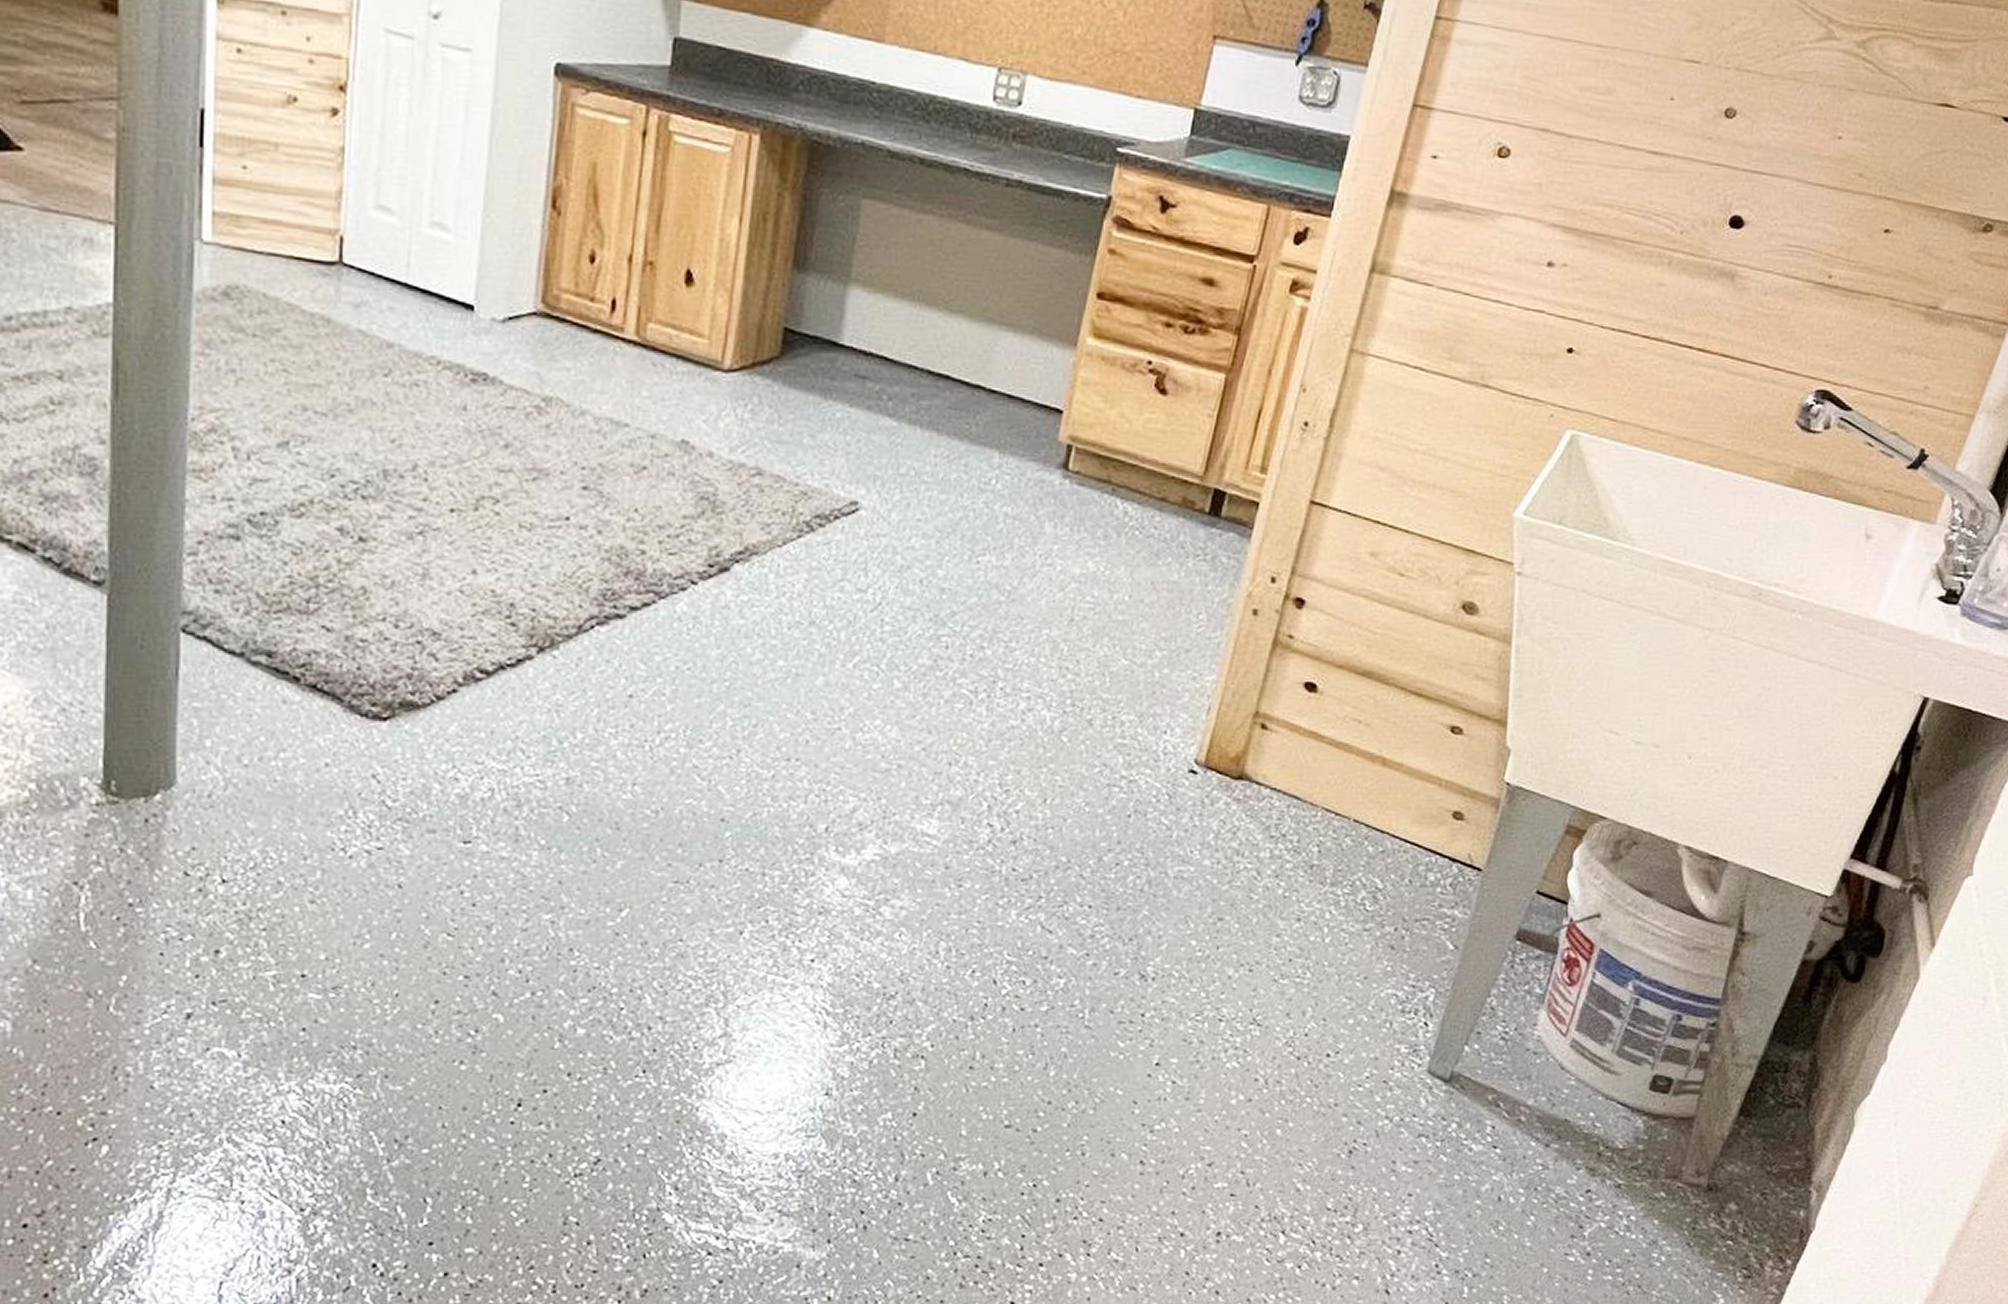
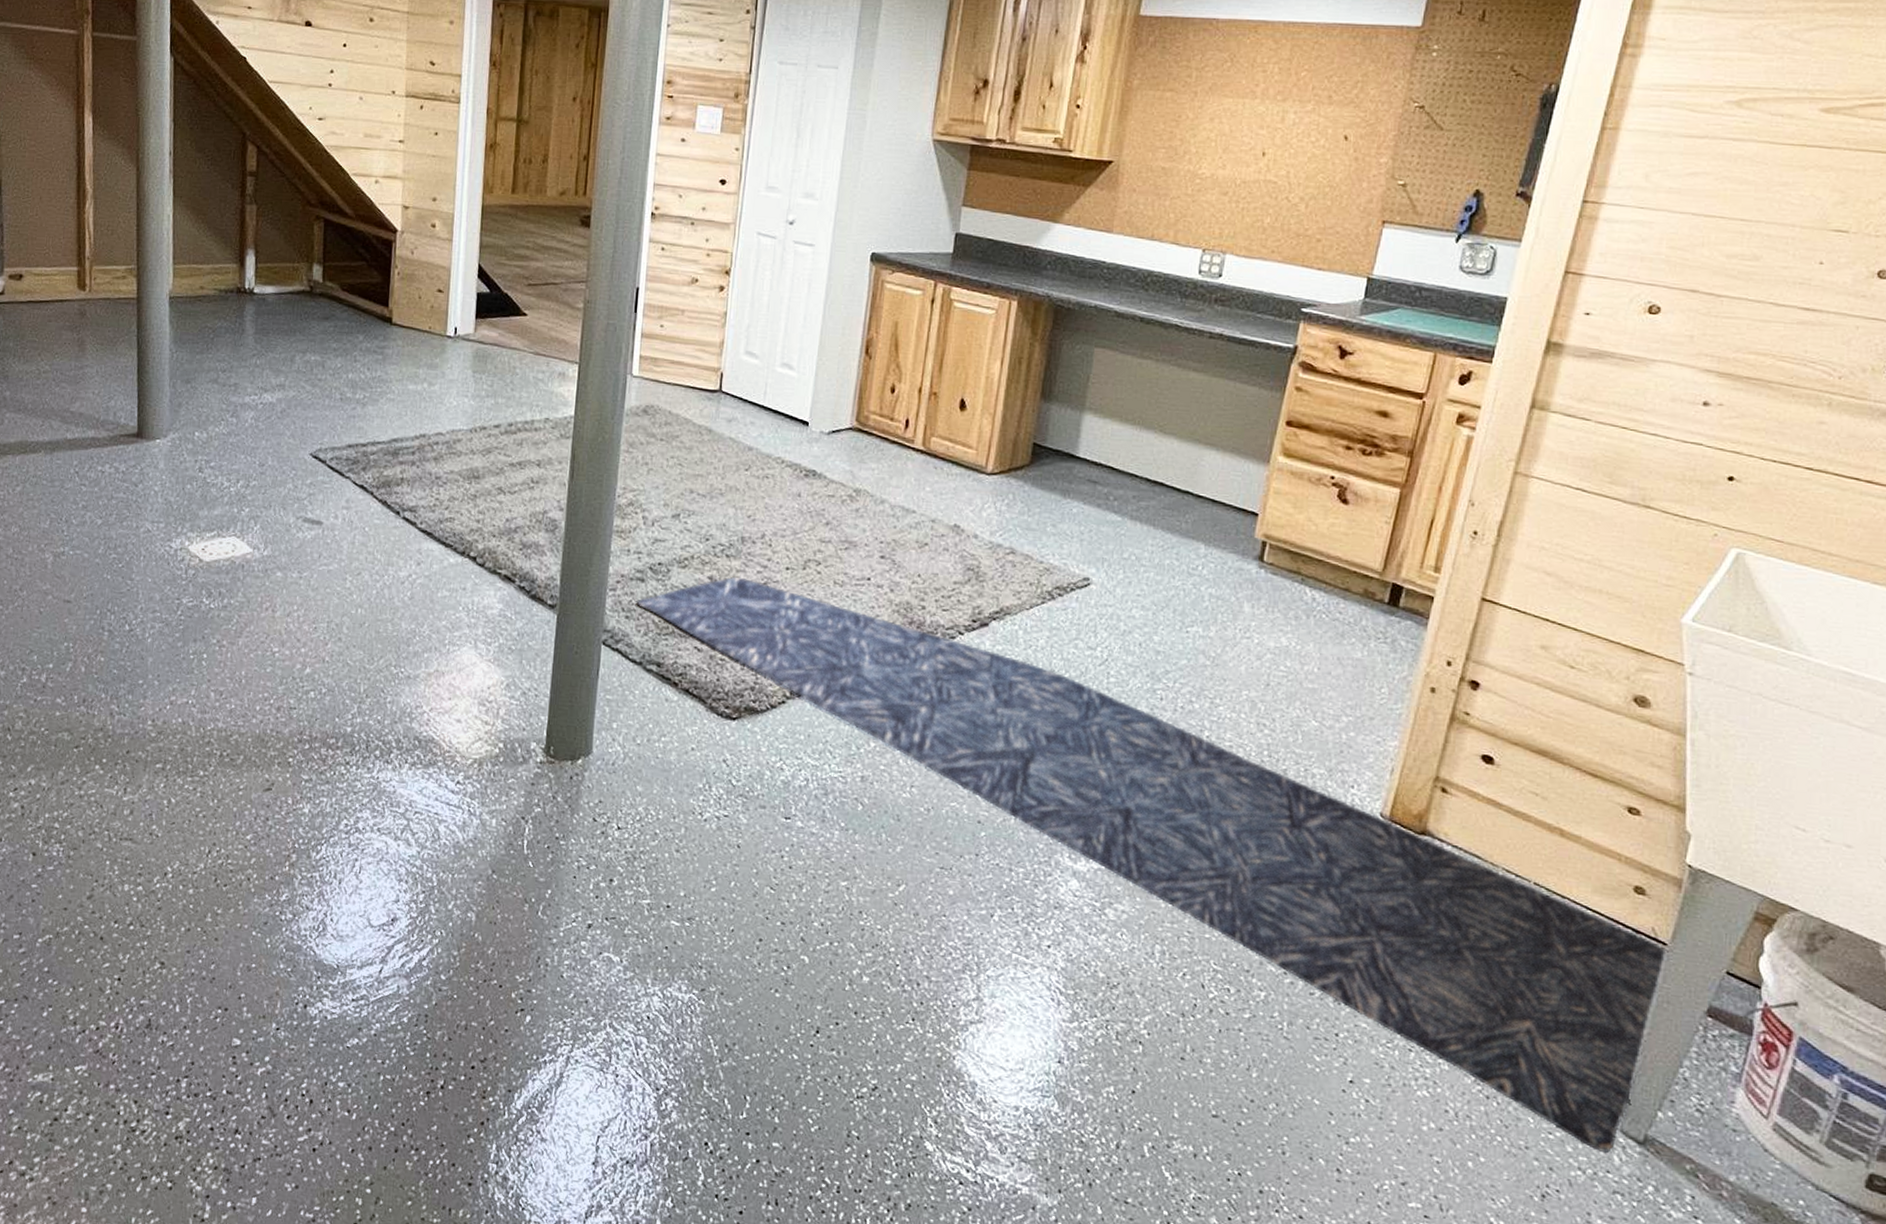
rug: none [230,525,1483,1098] -> present [636,577,1668,1154]

